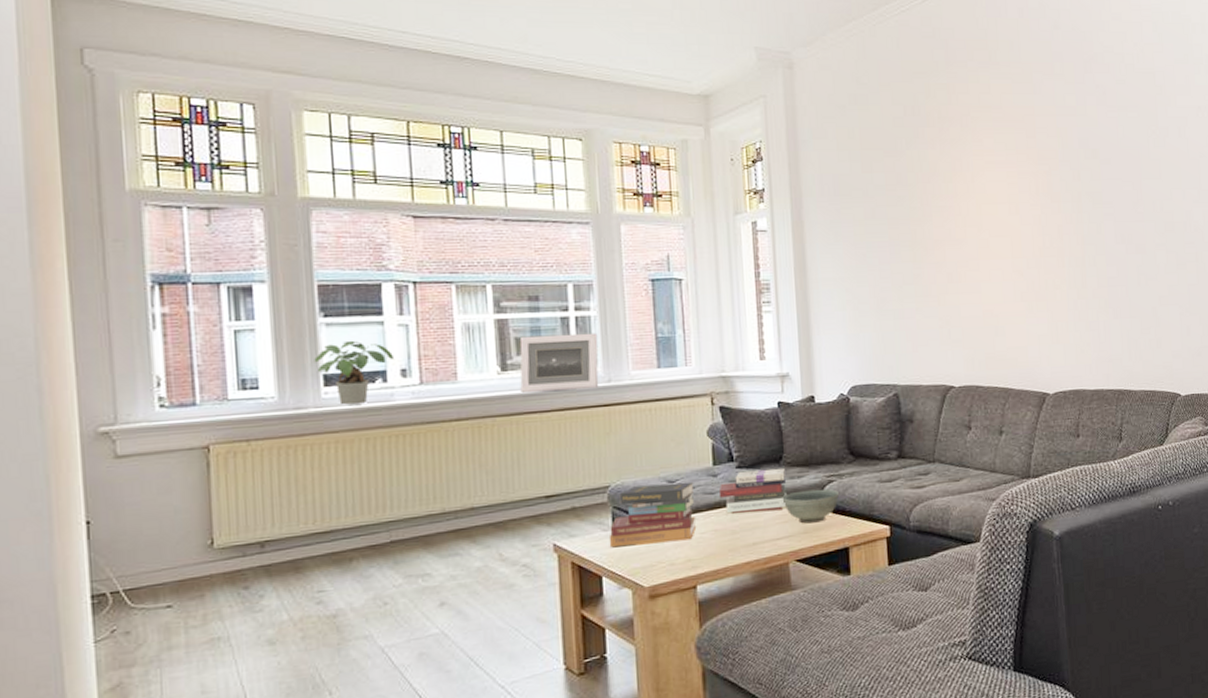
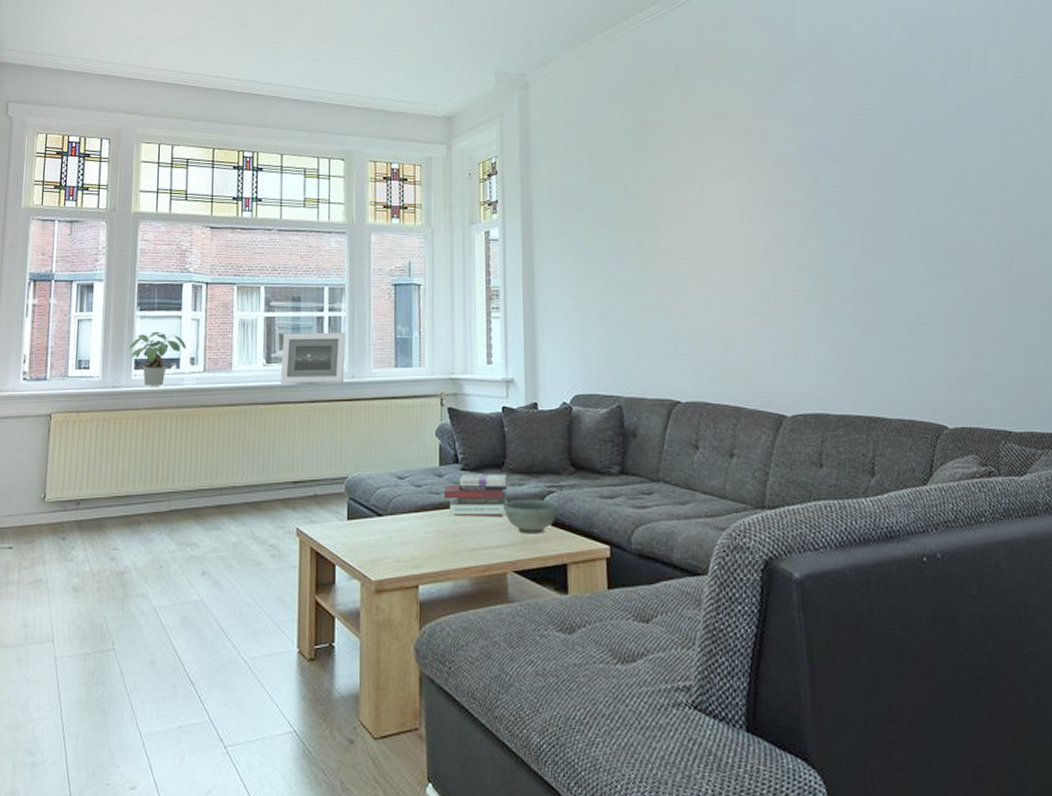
books: present [608,482,697,548] -> none [343,480,422,538]

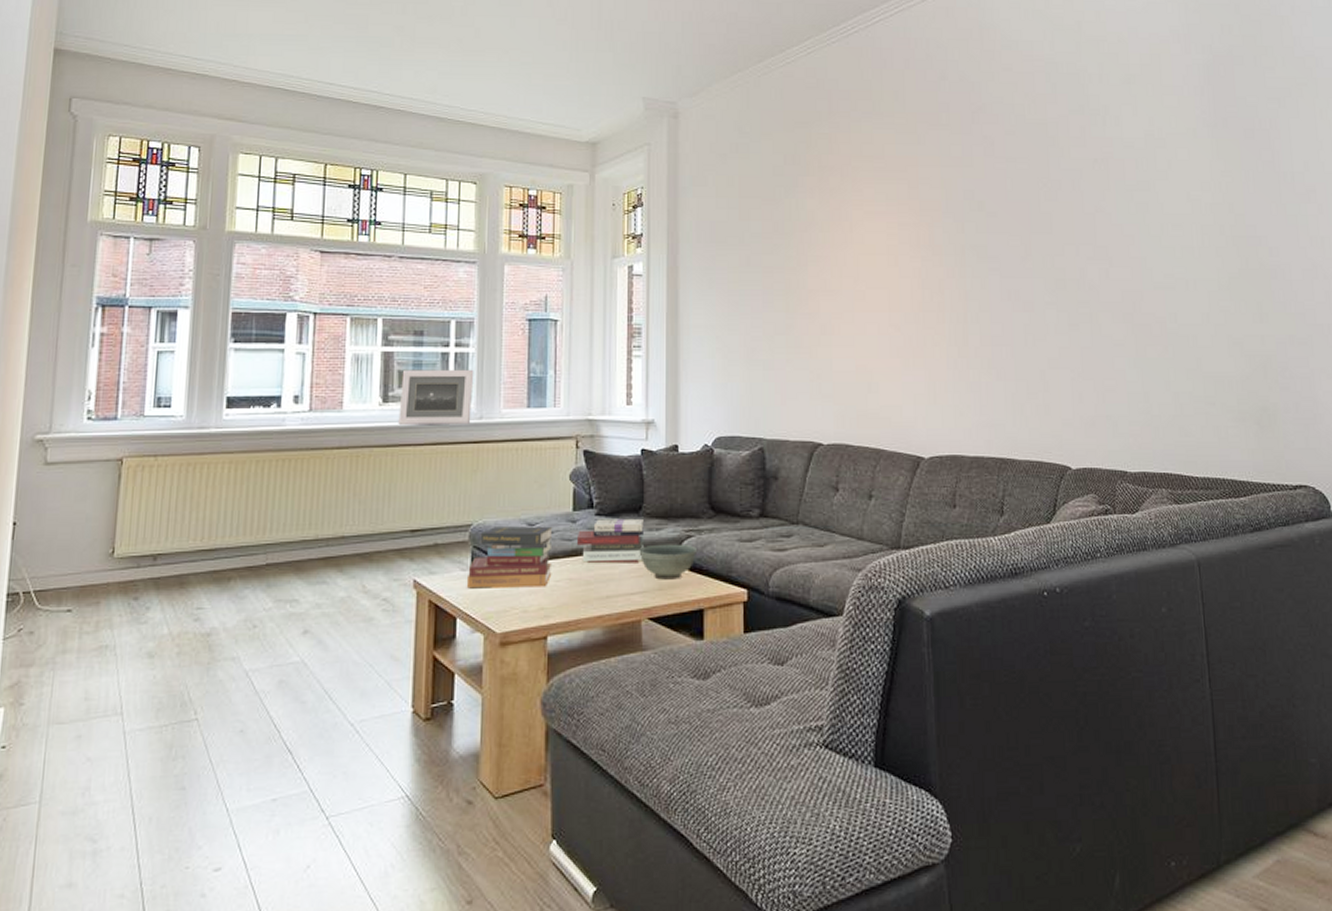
potted plant: present [129,331,186,386] -> none [220,365,289,427]
books: none [343,480,422,538] -> present [466,526,553,589]

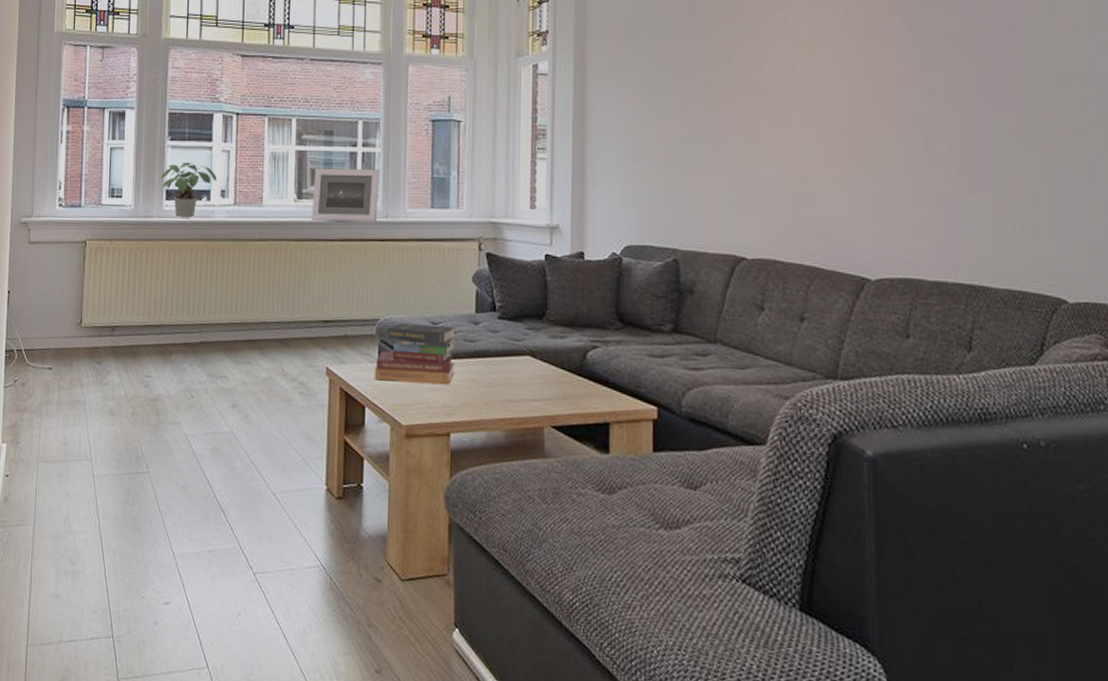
potted plant: none [220,365,289,427] -> present [161,162,217,218]
books: present [576,518,644,564] -> none [479,322,547,370]
bowl: present [639,544,698,580] -> none [542,352,604,390]

